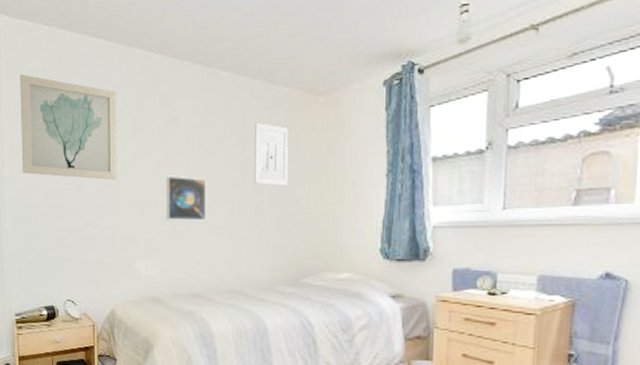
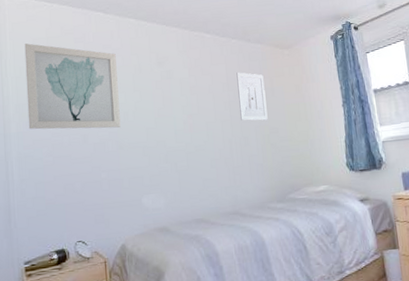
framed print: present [167,176,207,221] -> none [165,119,203,159]

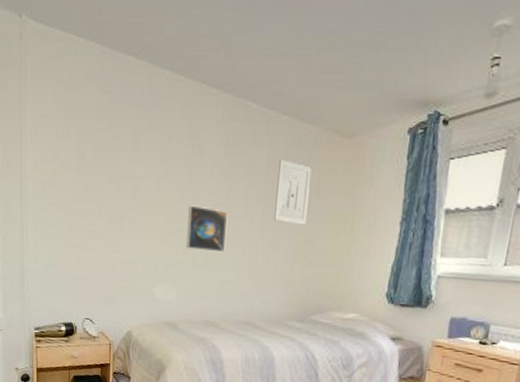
wall art: present [24,43,121,130] -> none [45,86,144,204]
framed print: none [165,119,203,159] -> present [187,205,228,253]

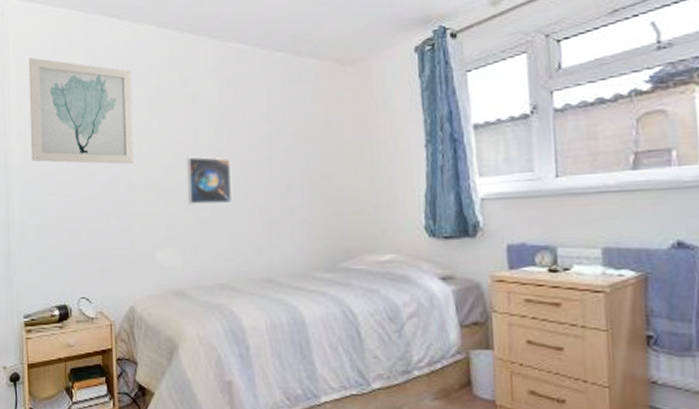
wall art: none [45,86,144,204] -> present [28,58,134,164]
wall art: present [274,159,312,225] -> none [280,96,319,163]

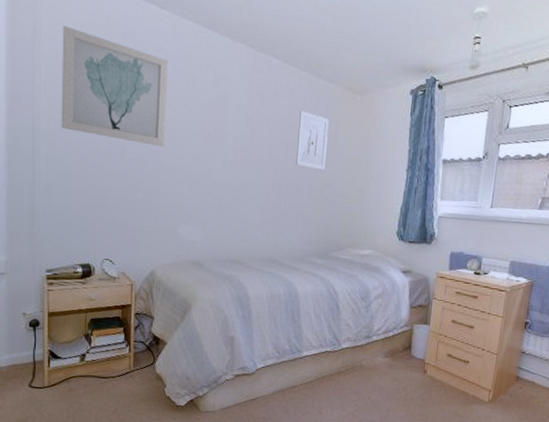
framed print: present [187,156,232,206] -> none [212,148,253,194]
wall art: none [280,96,319,163] -> present [296,110,329,170]

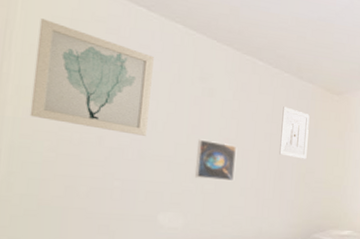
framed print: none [212,148,253,194] -> present [195,139,237,182]

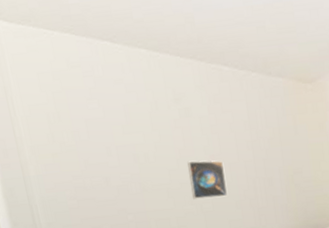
wall art: present [29,18,154,136] -> none [29,78,142,172]
wall art: present [279,106,310,159] -> none [258,109,292,161]

